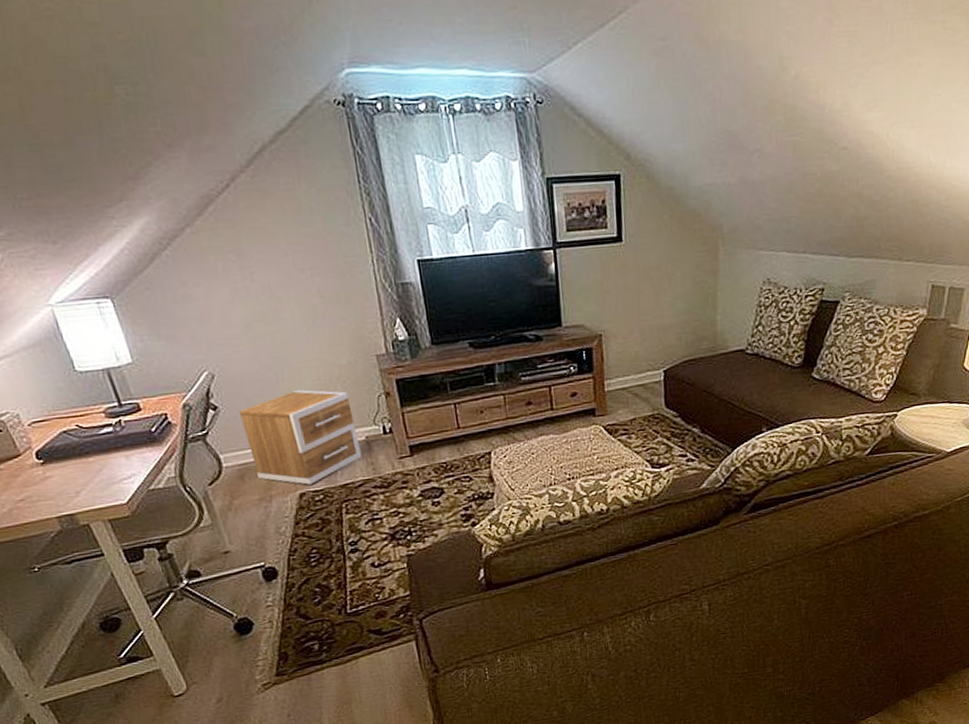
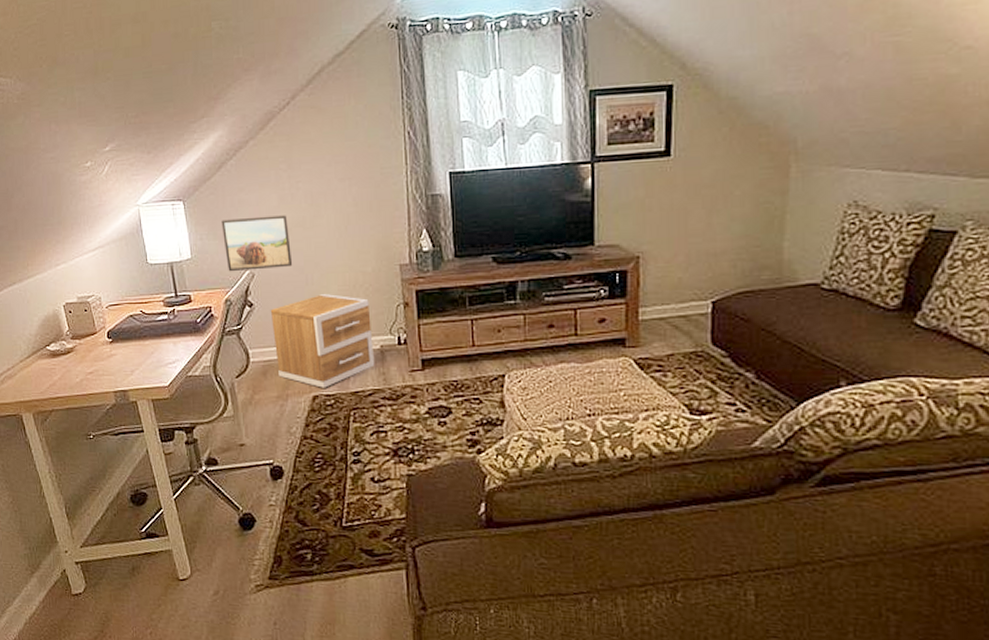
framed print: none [164,310,258,375] -> present [221,215,293,272]

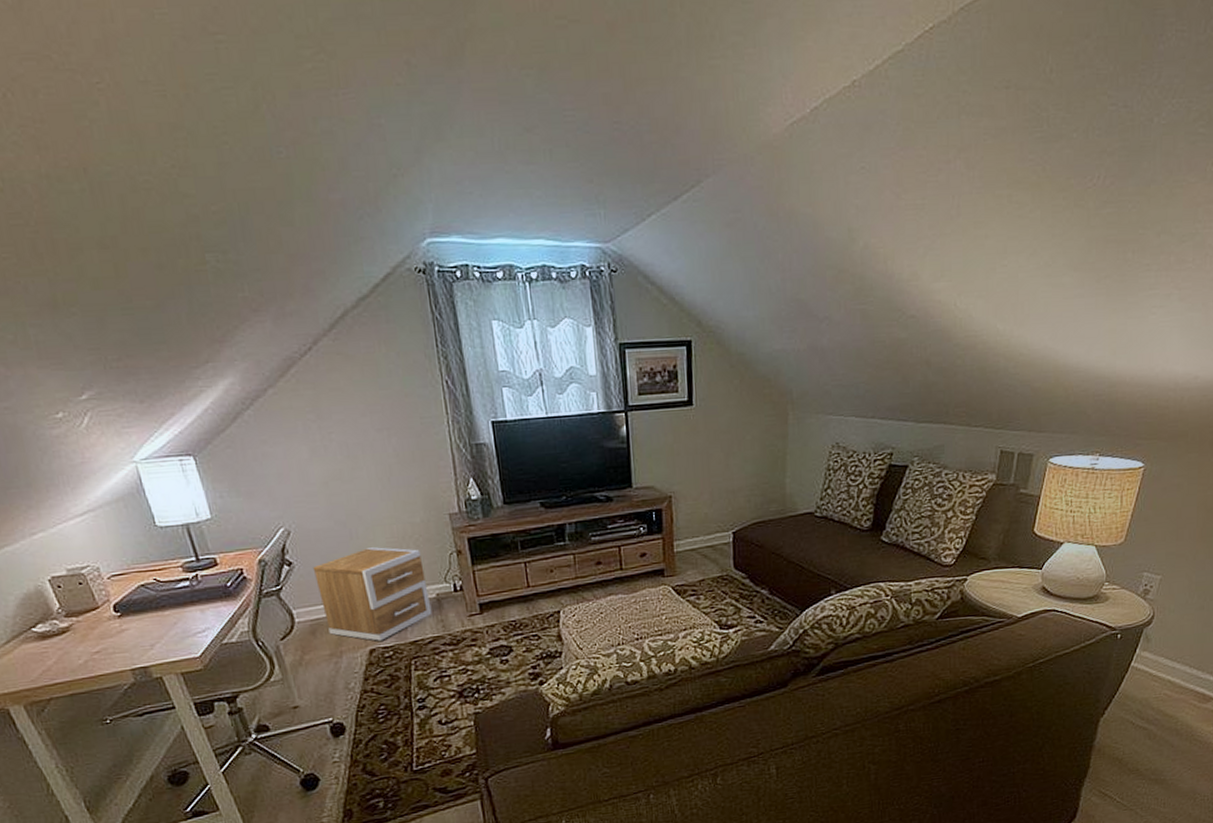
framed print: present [221,215,293,272] -> none [244,468,334,531]

